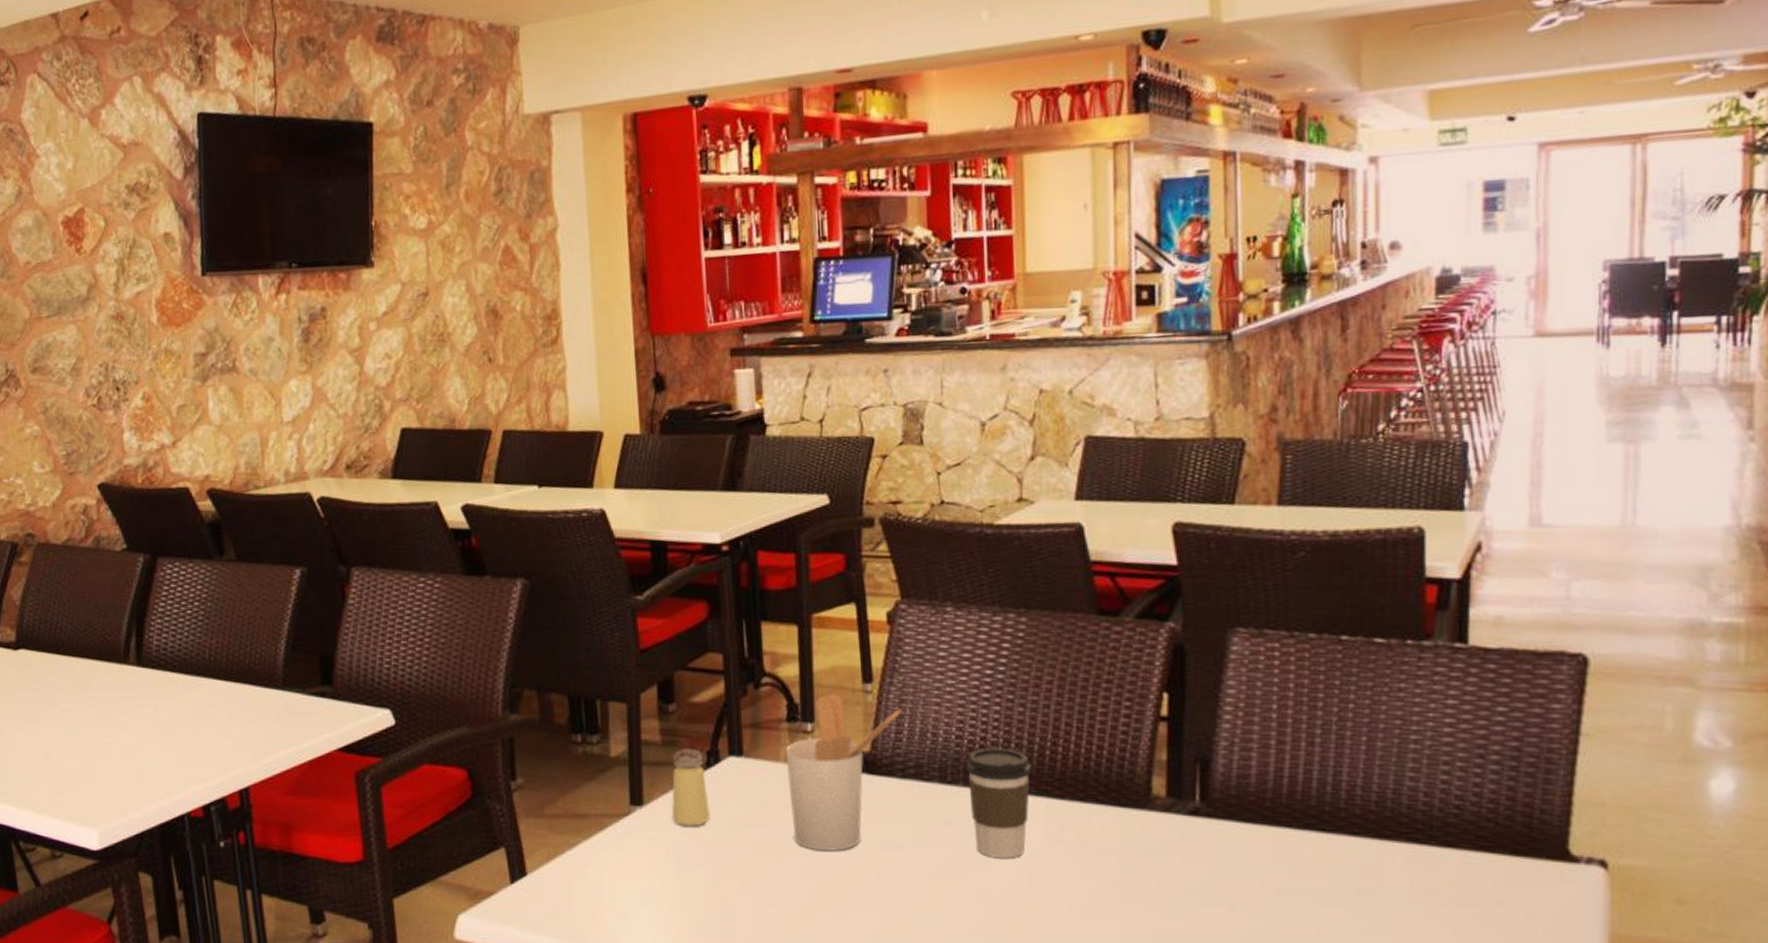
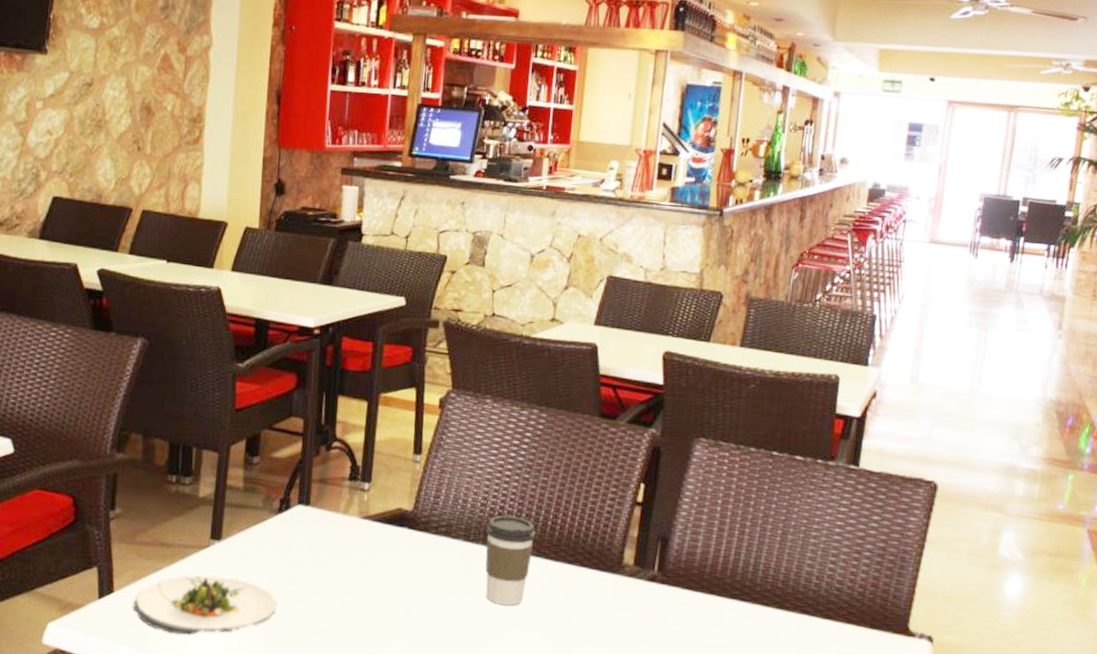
salad plate: none [551,847,719,919] -> present [133,575,277,635]
saltshaker: present [671,748,710,827] -> none [244,495,277,562]
utensil holder: present [785,693,901,851] -> none [343,460,441,590]

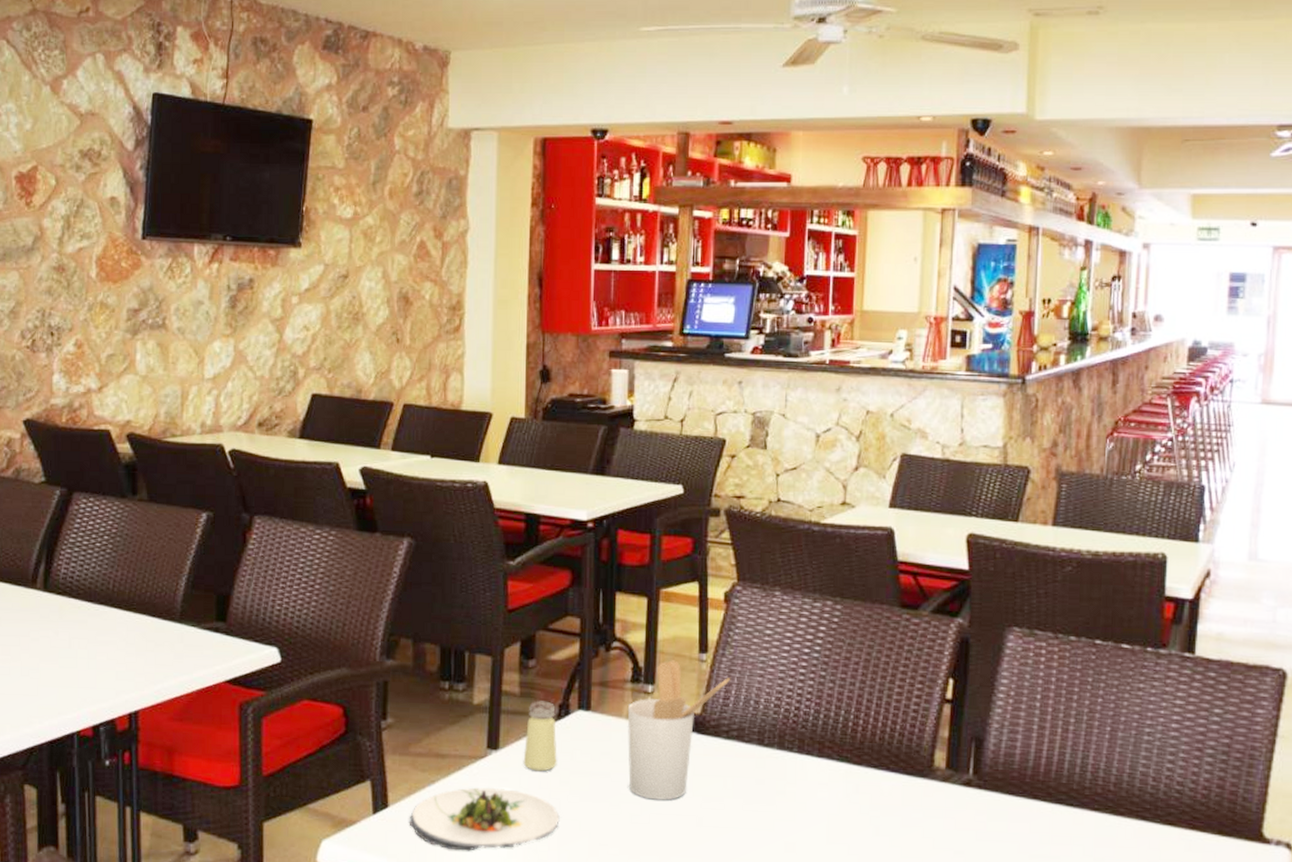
saltshaker: none [244,495,277,562] -> present [523,701,557,772]
utensil holder: none [343,460,441,590] -> present [627,660,730,800]
coffee cup: present [485,515,536,606] -> none [781,717,836,815]

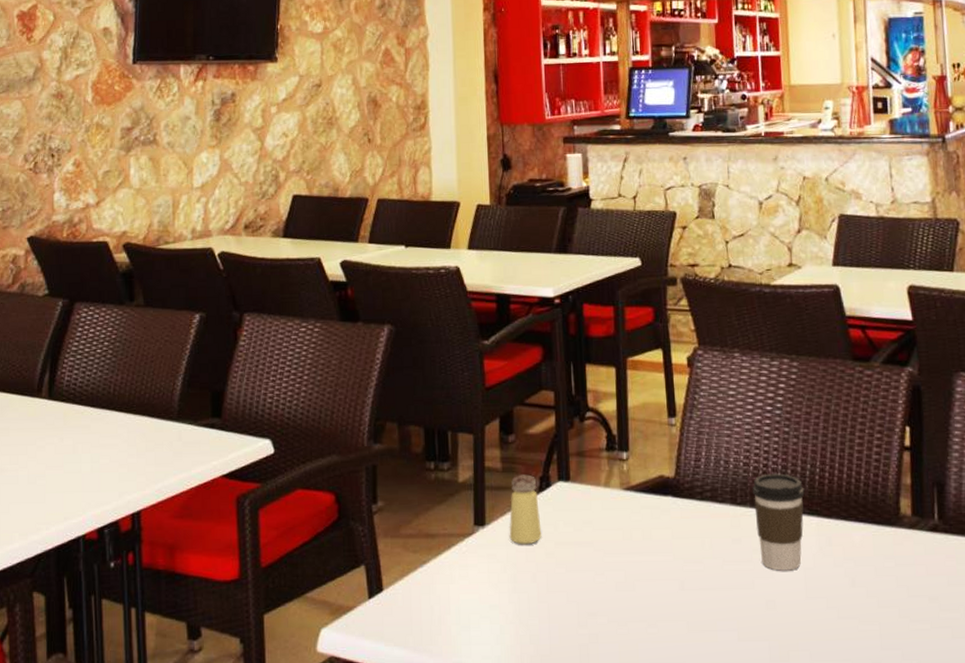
salad plate: present [409,787,560,851] -> none [403,564,548,630]
utensil holder: present [627,660,730,800] -> none [604,426,700,566]
coffee cup: none [781,717,836,815] -> present [752,473,805,571]

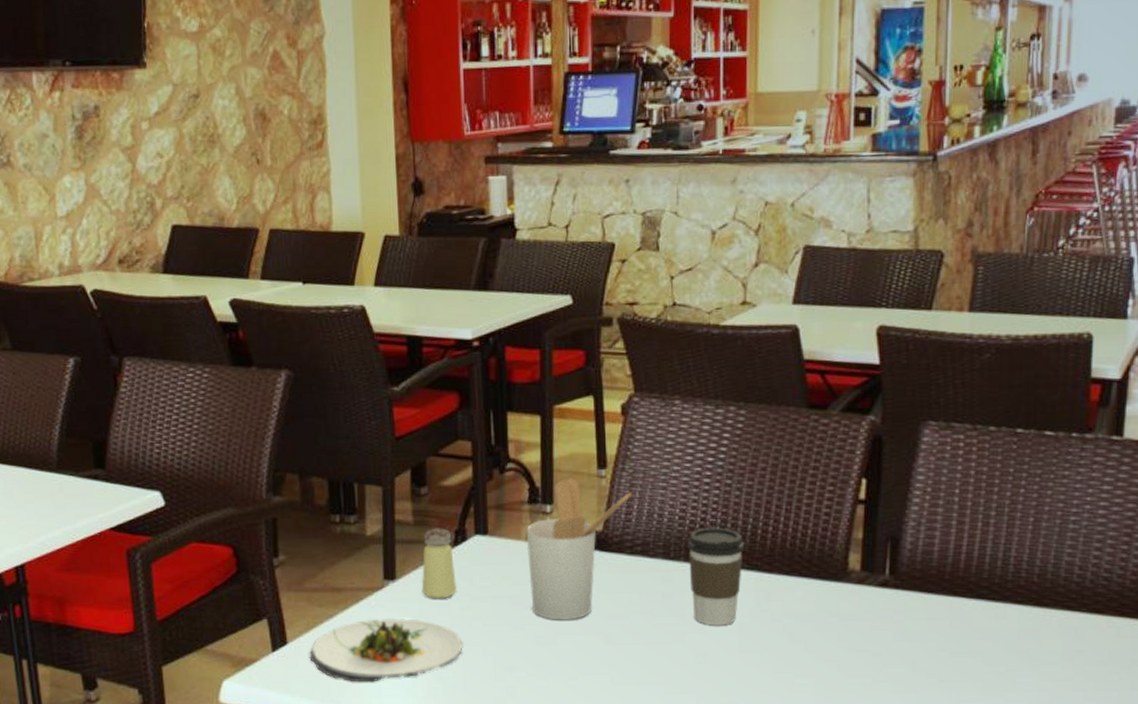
salad plate: none [403,564,548,630] -> present [309,618,463,683]
utensil holder: none [604,426,700,566] -> present [526,478,631,620]

